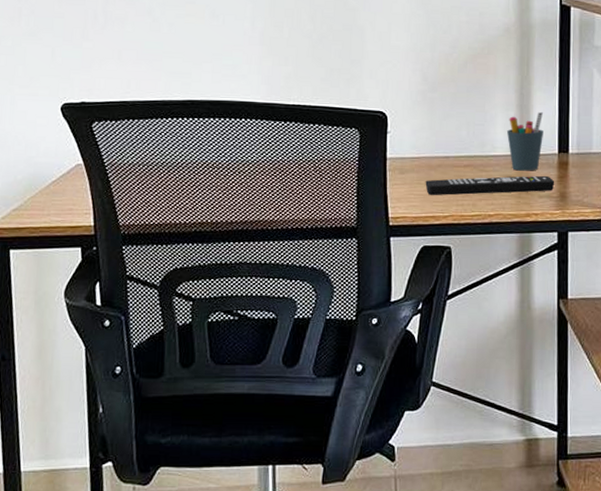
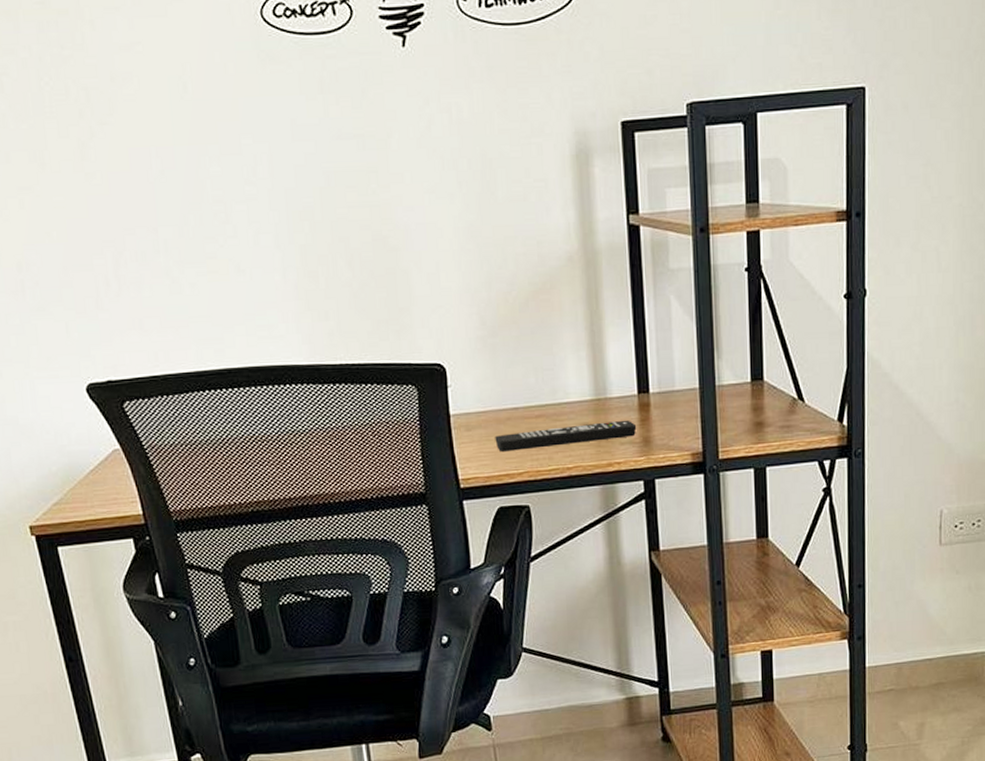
pen holder: present [507,111,543,171] -> none [580,348,620,417]

